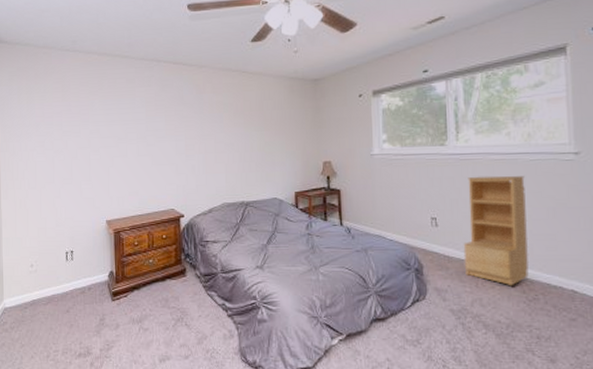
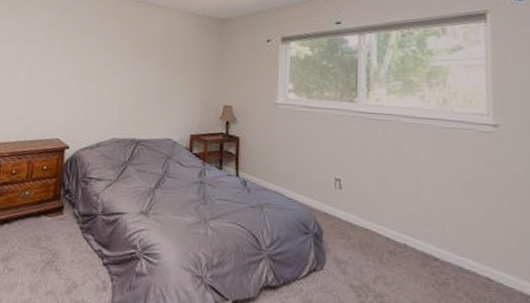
bookshelf: present [463,175,530,286] -> none [368,138,441,266]

